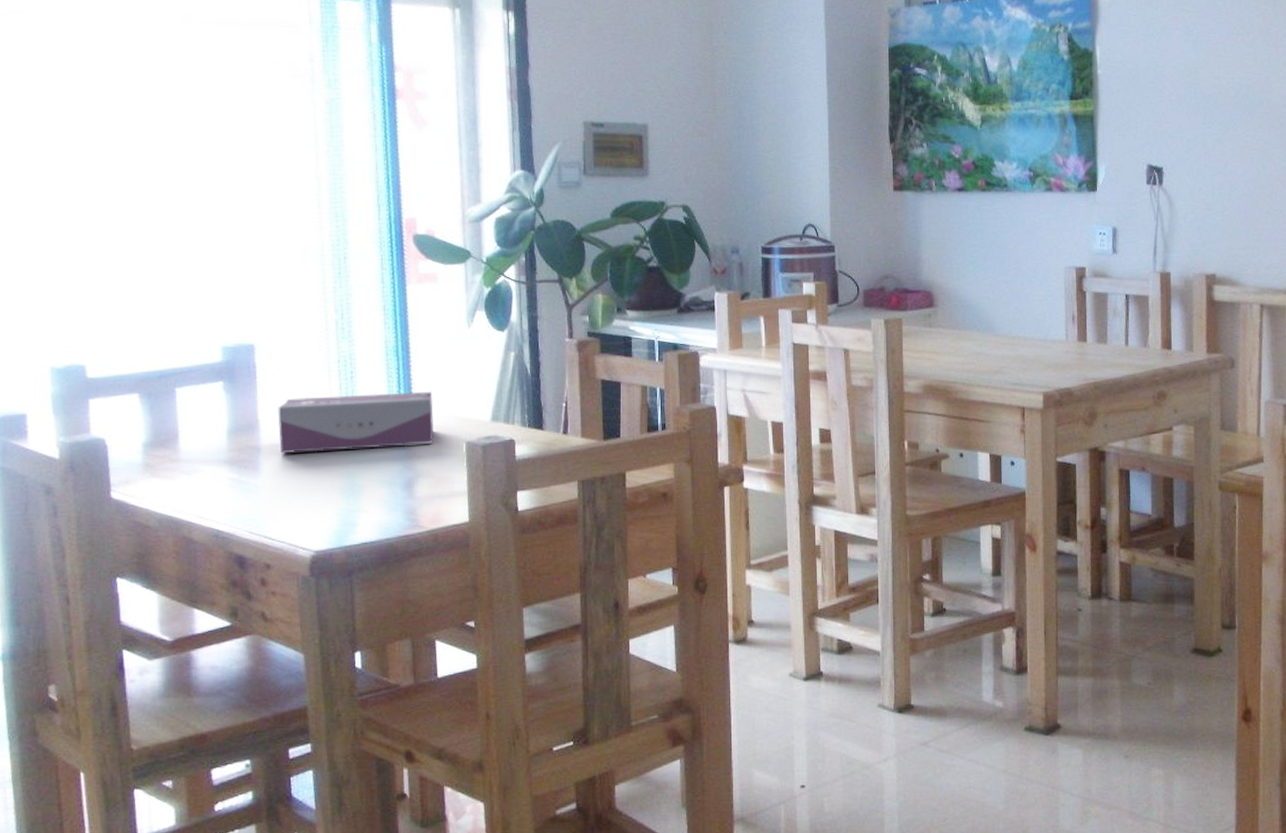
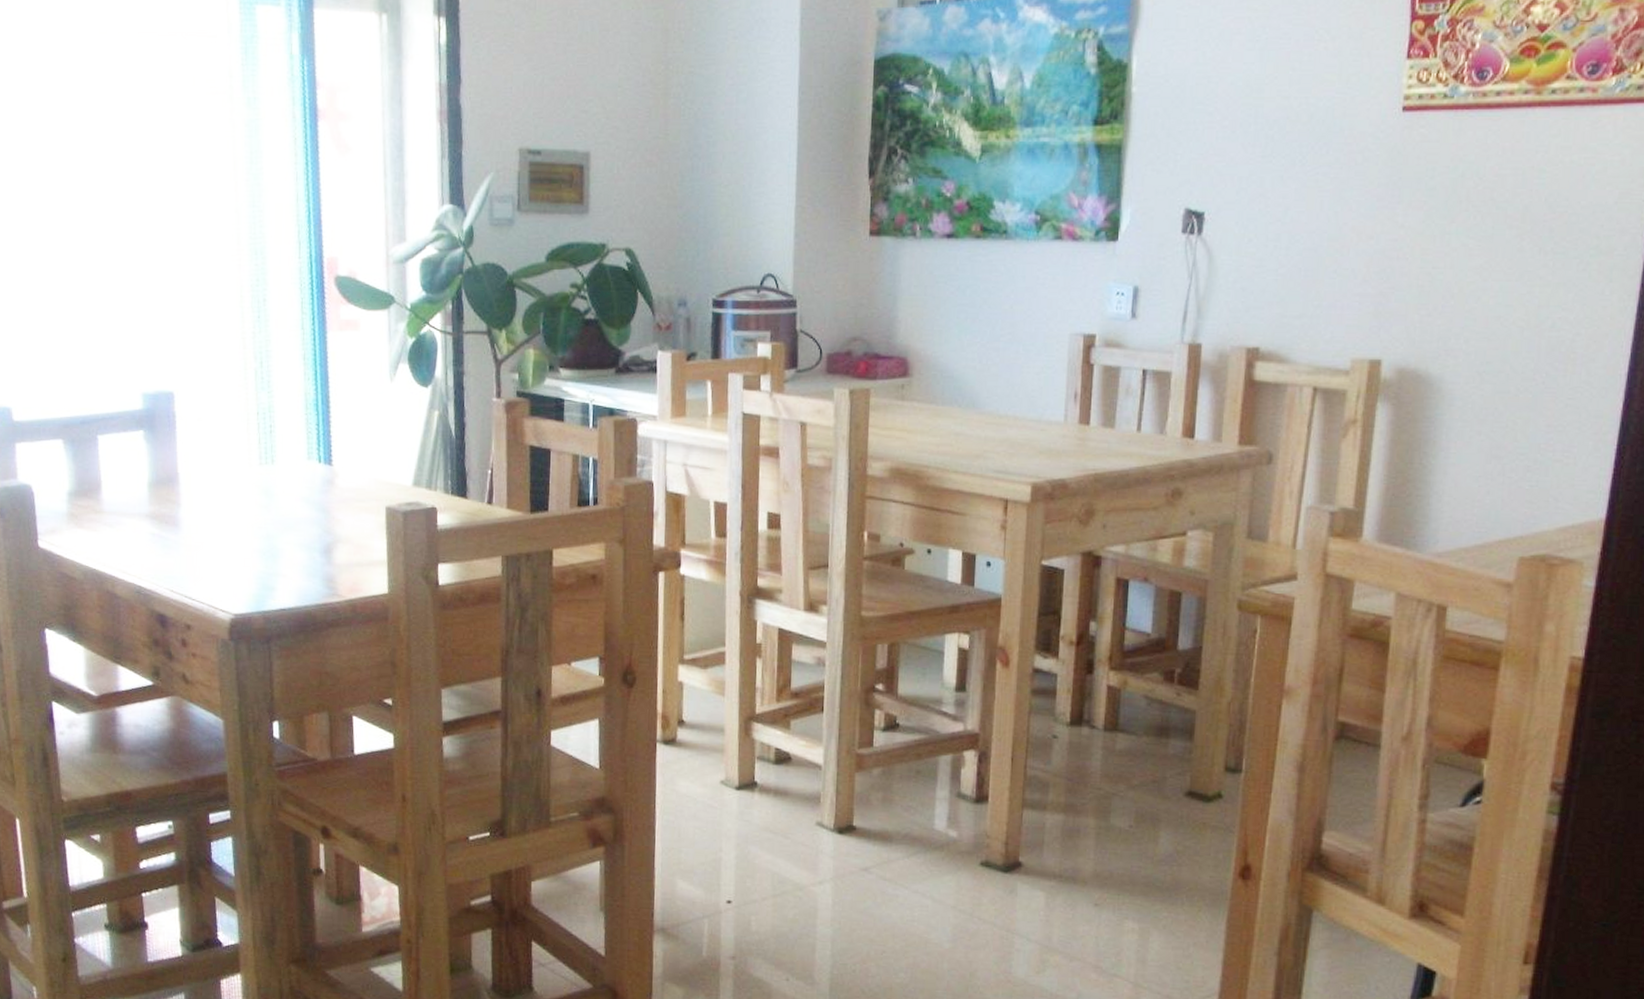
tissue box: present [278,392,433,454] -> none [197,450,353,511]

